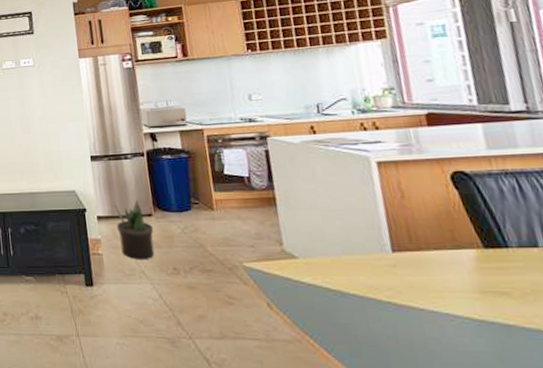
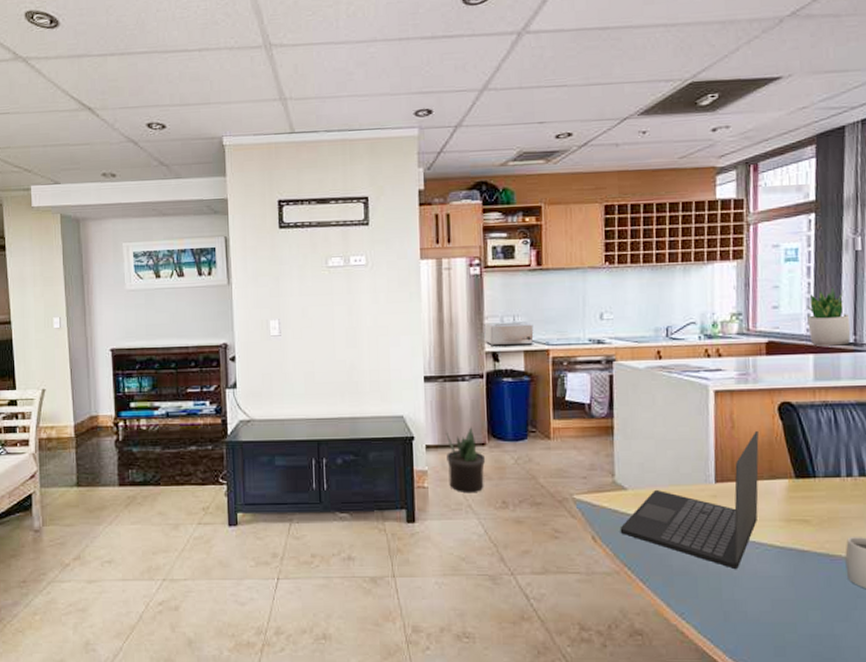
laptop: none [295,201,447,342] -> present [620,431,759,569]
planter: none [465,58,522,116] -> present [807,287,851,346]

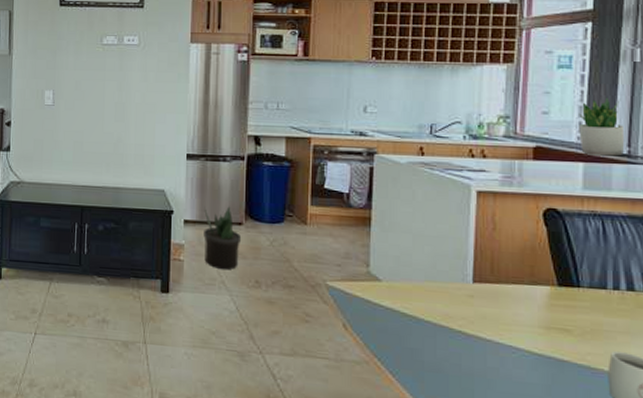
toaster: present [485,322,534,346] -> none [248,108,297,133]
laptop: present [620,431,759,569] -> none [372,235,521,371]

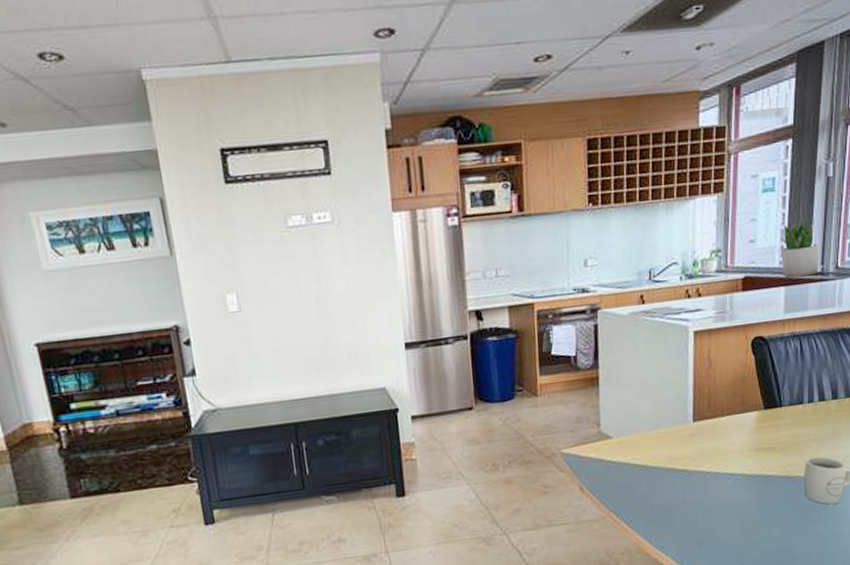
planter: present [203,206,242,270] -> none [431,392,474,460]

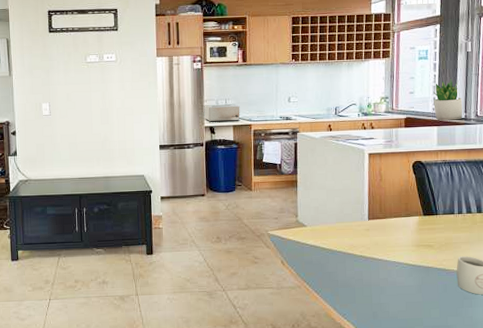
toaster: none [467,274,518,305] -> present [204,104,240,122]

